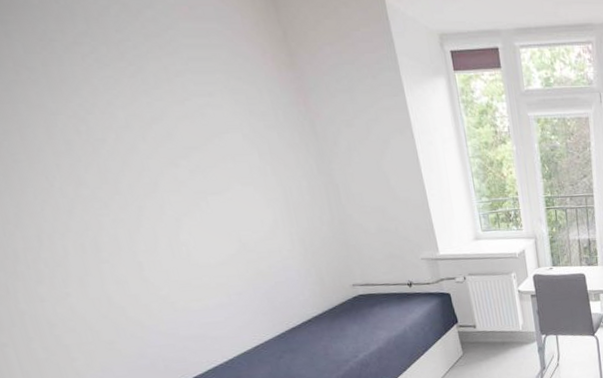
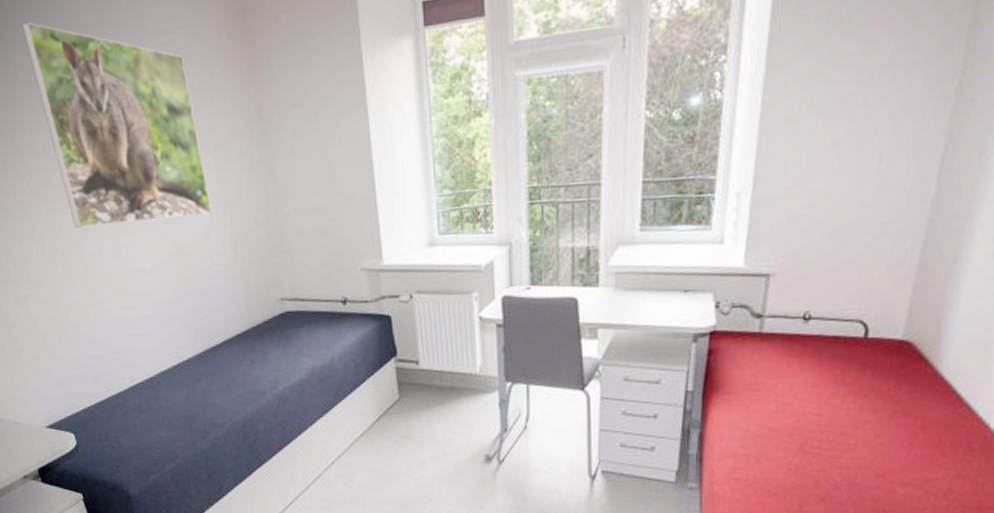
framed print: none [16,18,275,228] -> present [22,22,211,228]

